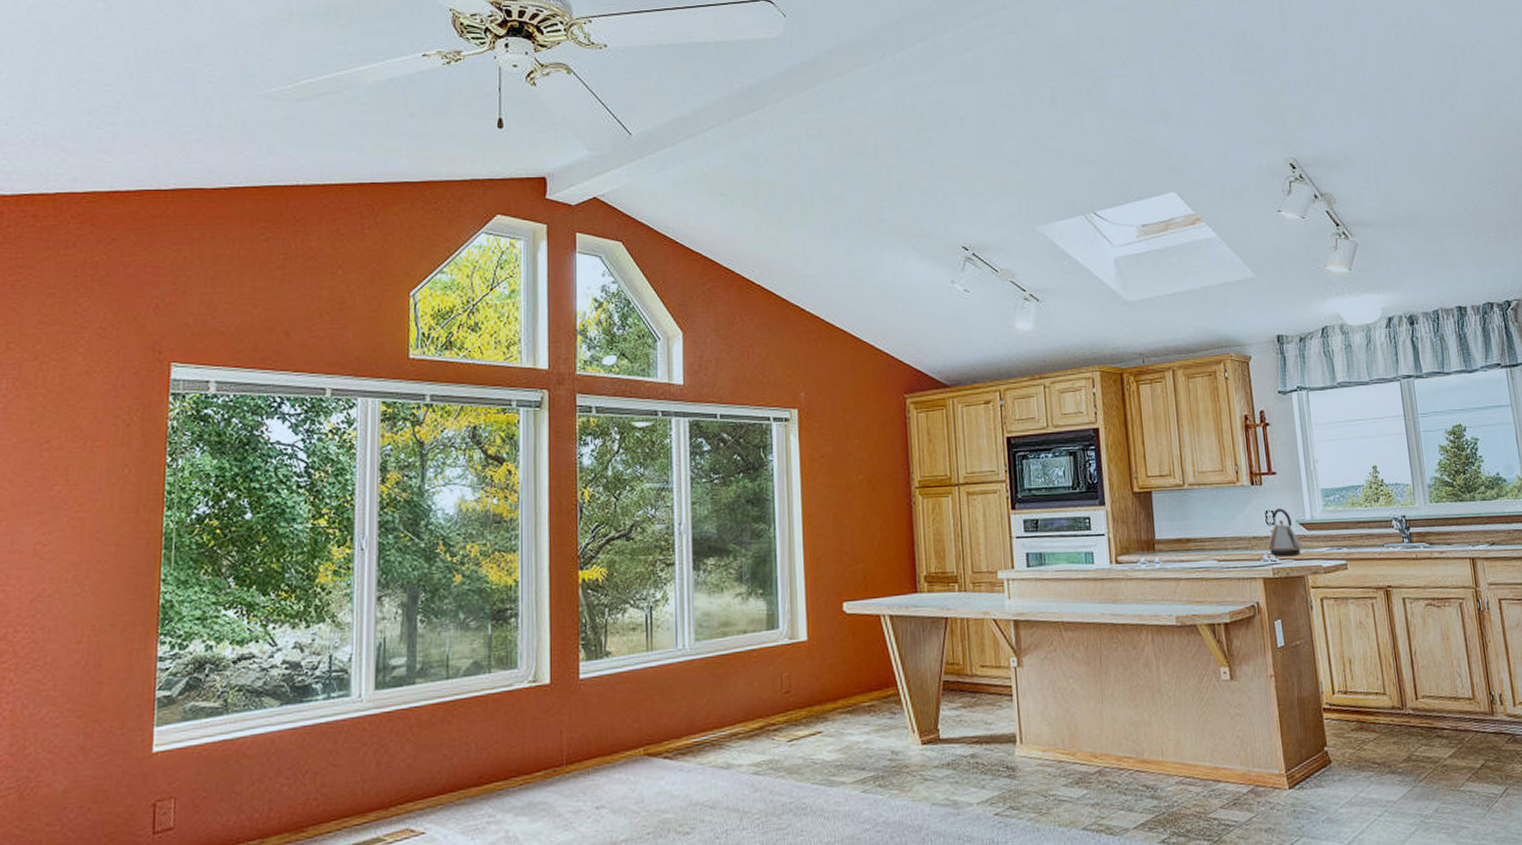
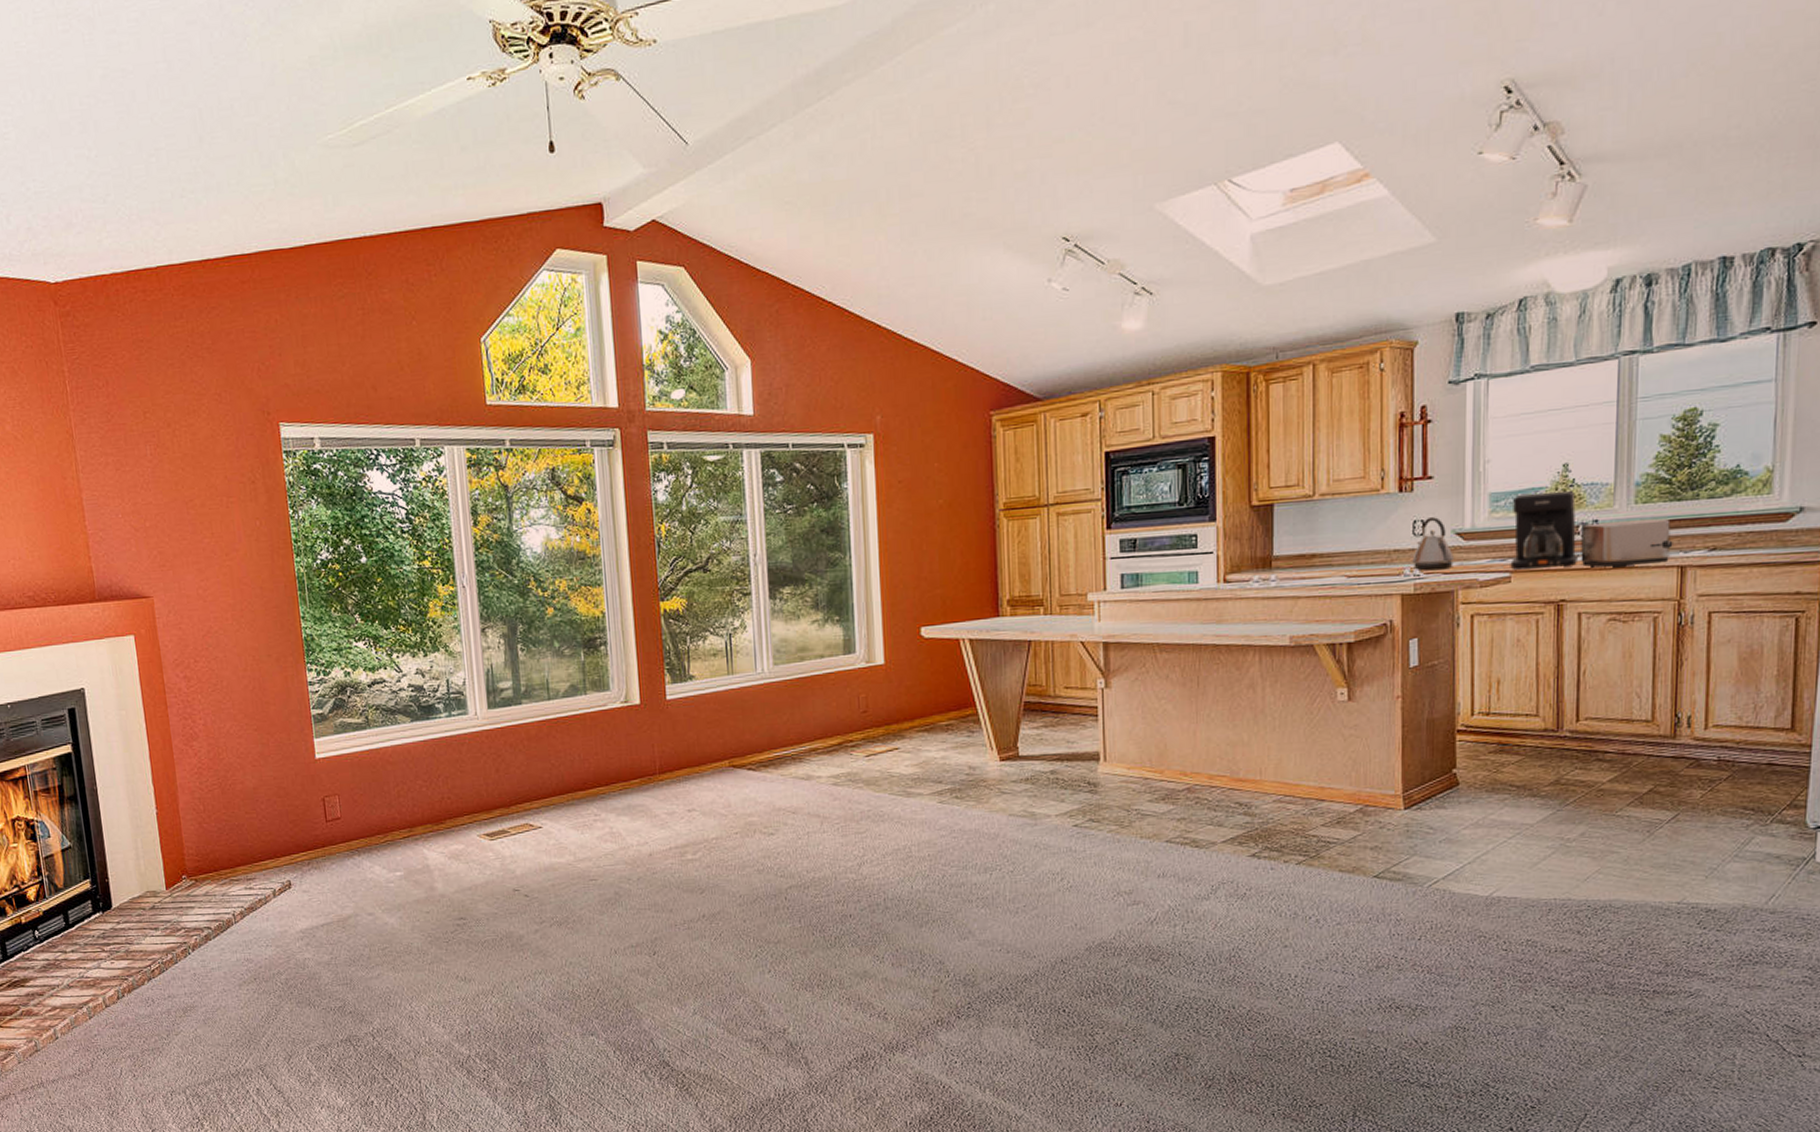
coffee maker: none [1339,489,1395,558] -> present [1510,490,1577,570]
toaster: none [1394,516,1463,558] -> present [1581,518,1673,568]

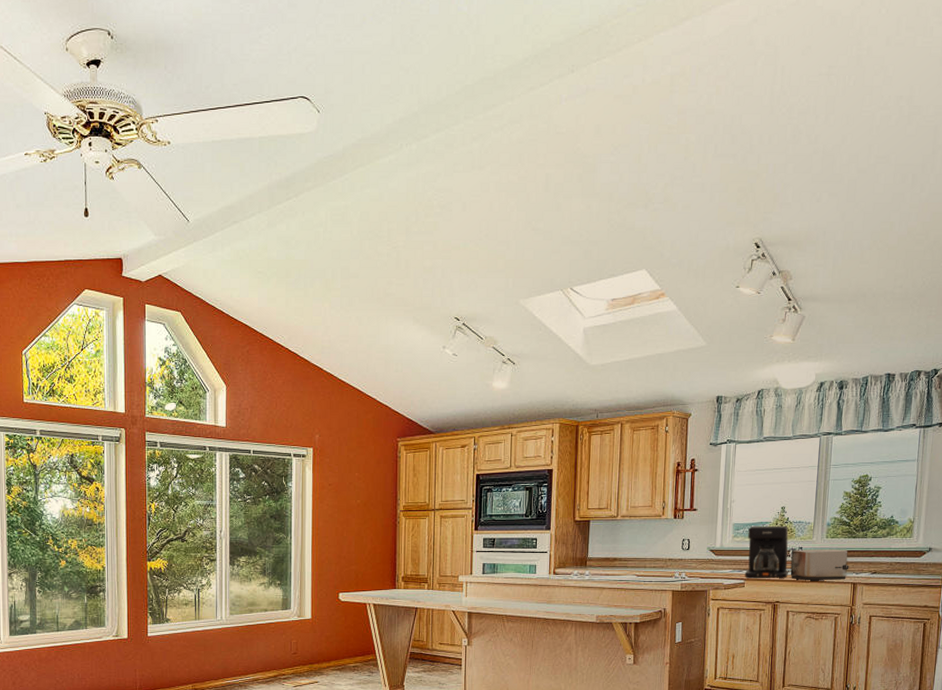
kettle: present [1412,517,1455,572] -> none [680,538,709,575]

